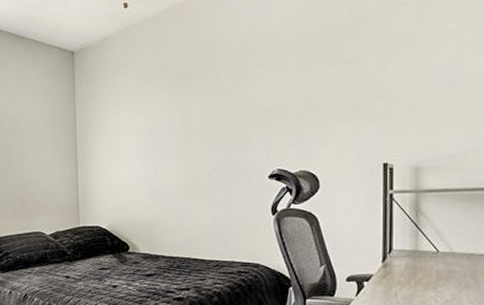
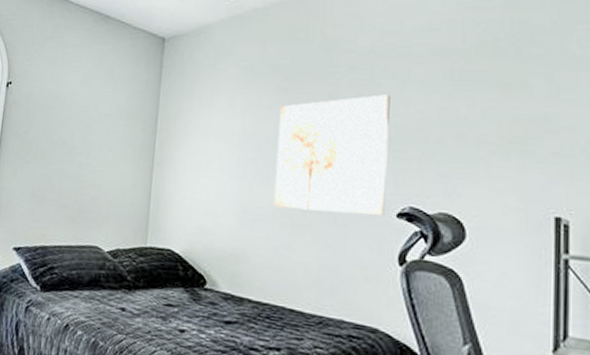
wall art: none [173,81,259,182] -> present [273,94,391,215]

